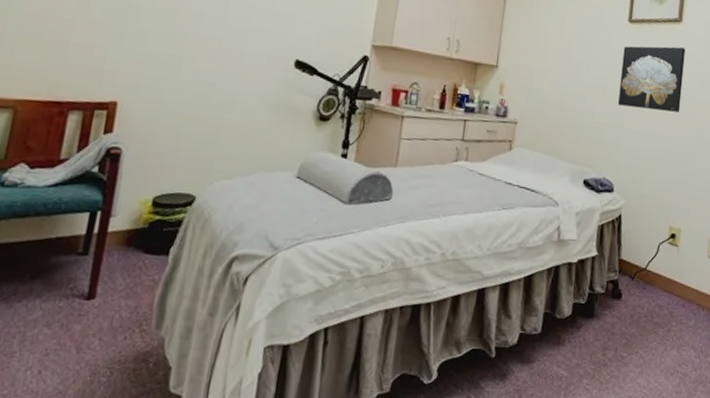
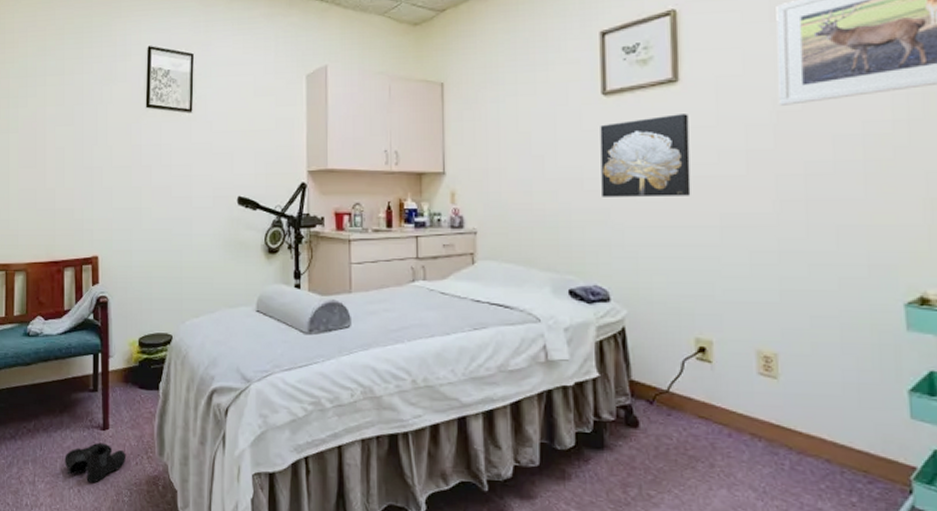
boots: none [25,314,114,362] -> present [65,442,127,483]

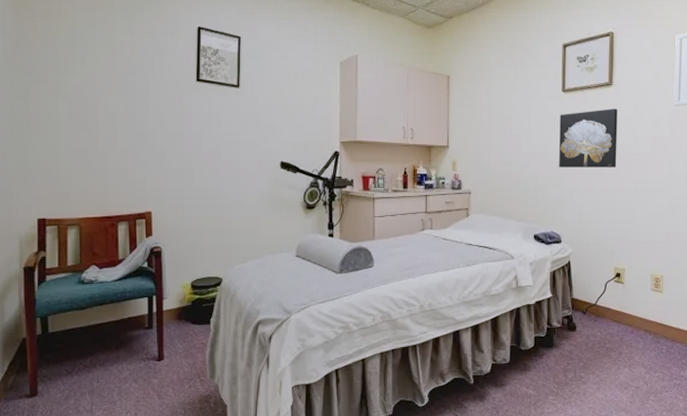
boots: present [65,442,127,483] -> none [121,371,181,406]

